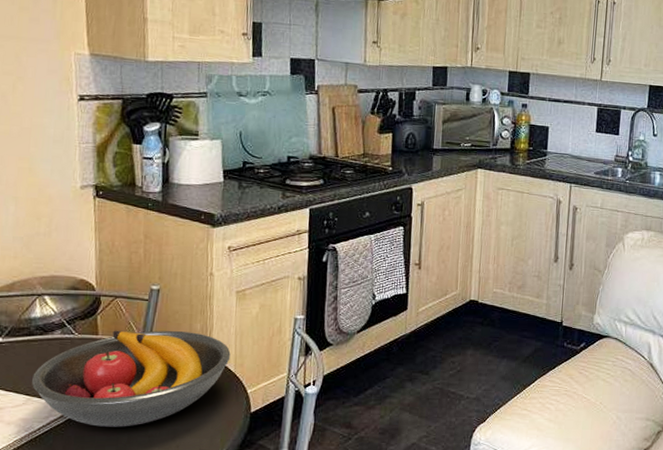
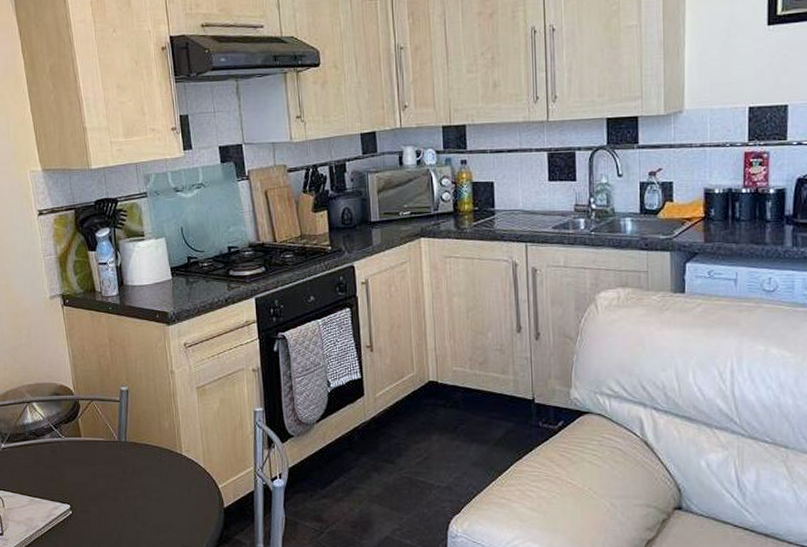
fruit bowl: present [32,330,231,427] -> none [32,430,199,525]

